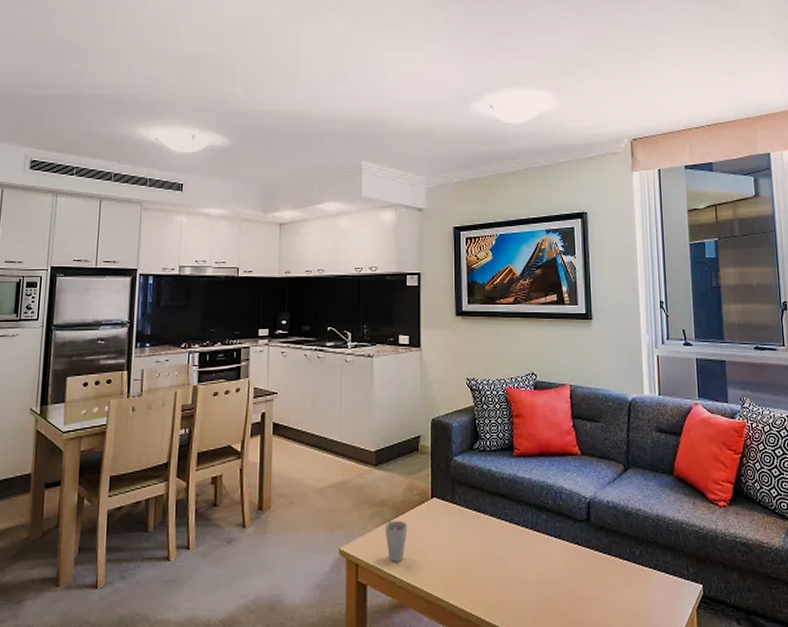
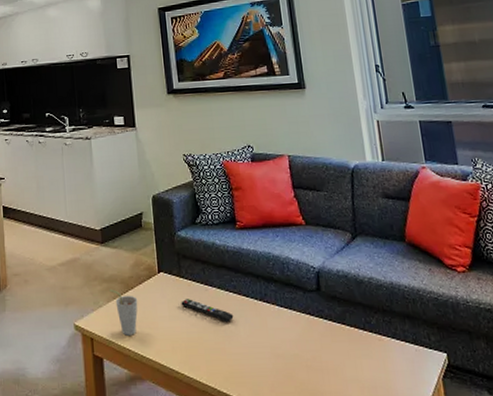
remote control: none [452,526,503,551] -> present [181,299,234,323]

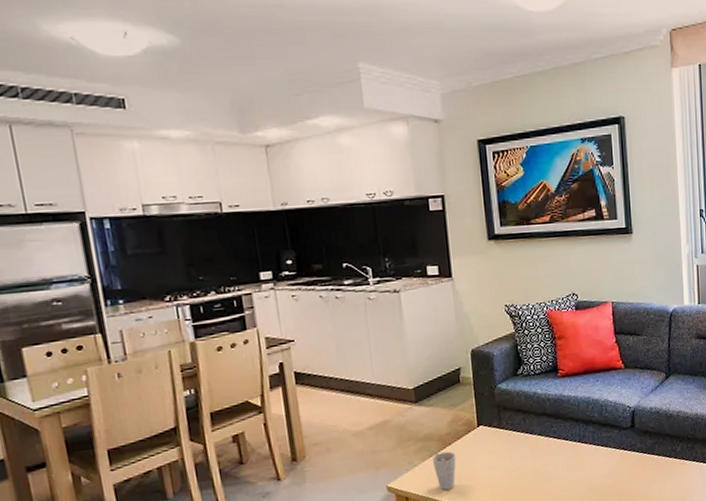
remote control: present [181,299,234,323] -> none [501,448,553,466]

